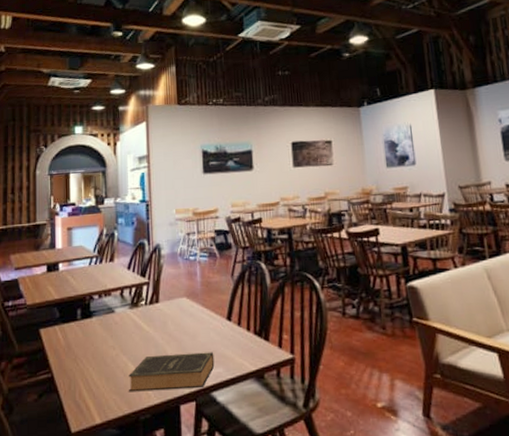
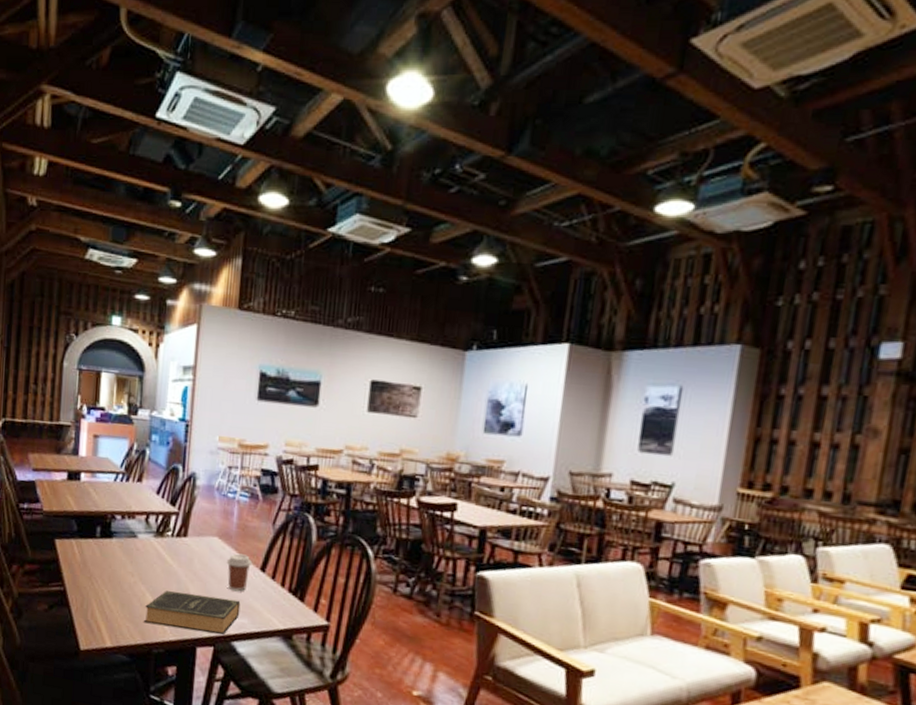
coffee cup: none [196,308,218,344] -> present [226,553,251,592]

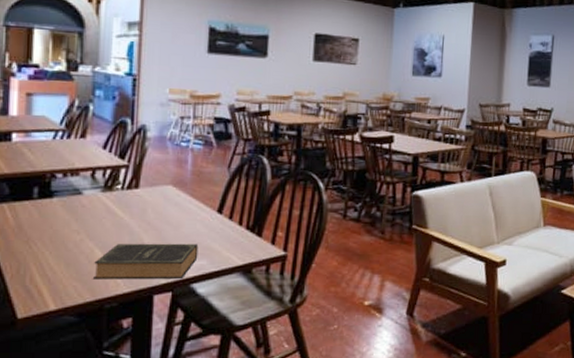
coffee cup: present [226,553,251,592] -> none [182,199,208,235]

